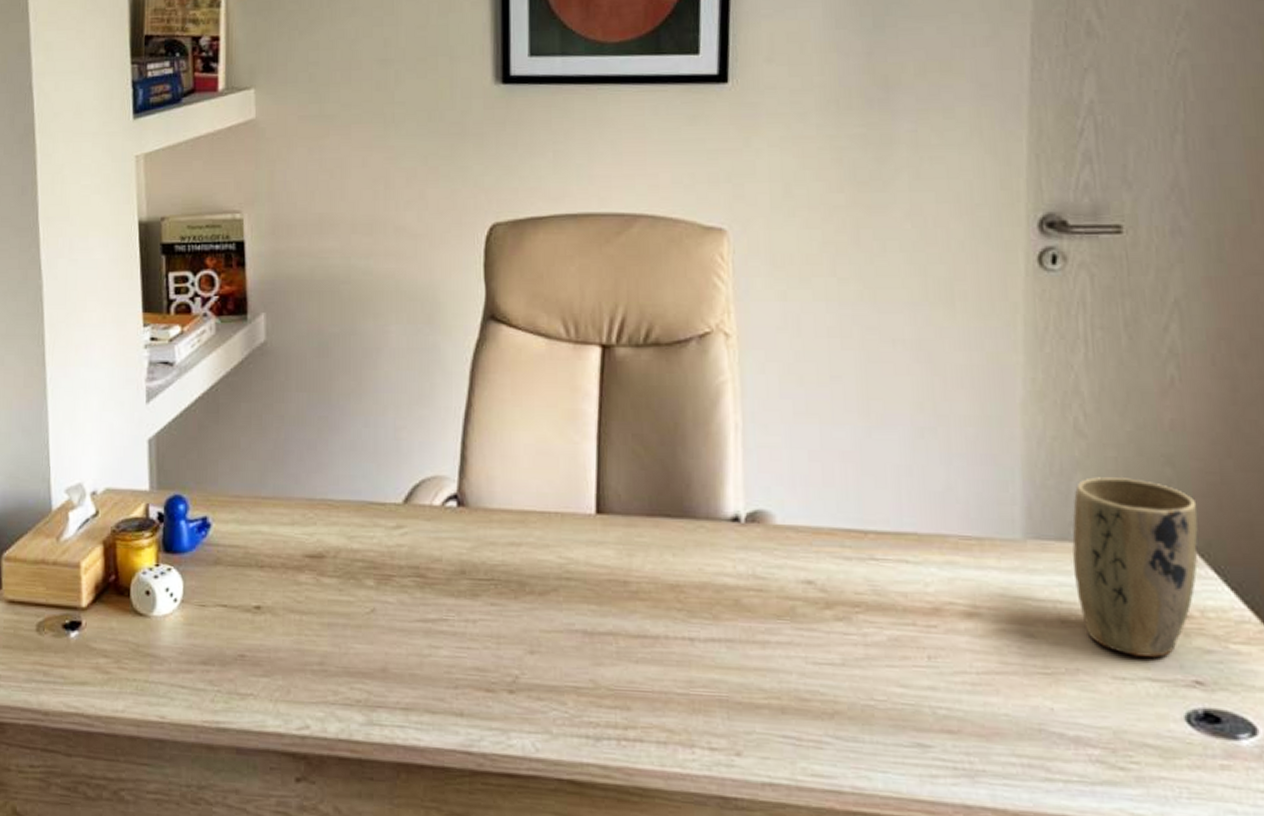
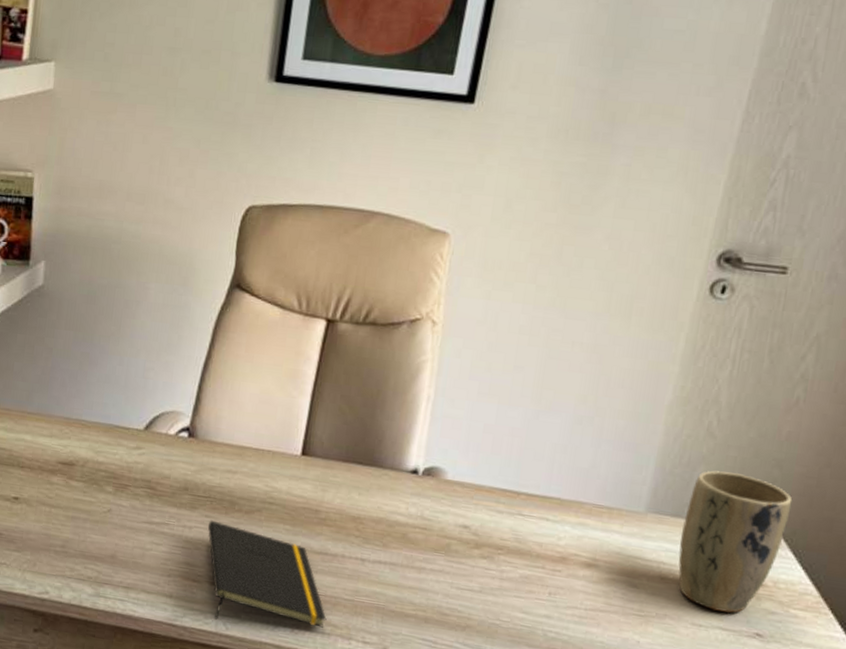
notepad: none [495,609,659,739] -> present [207,520,327,628]

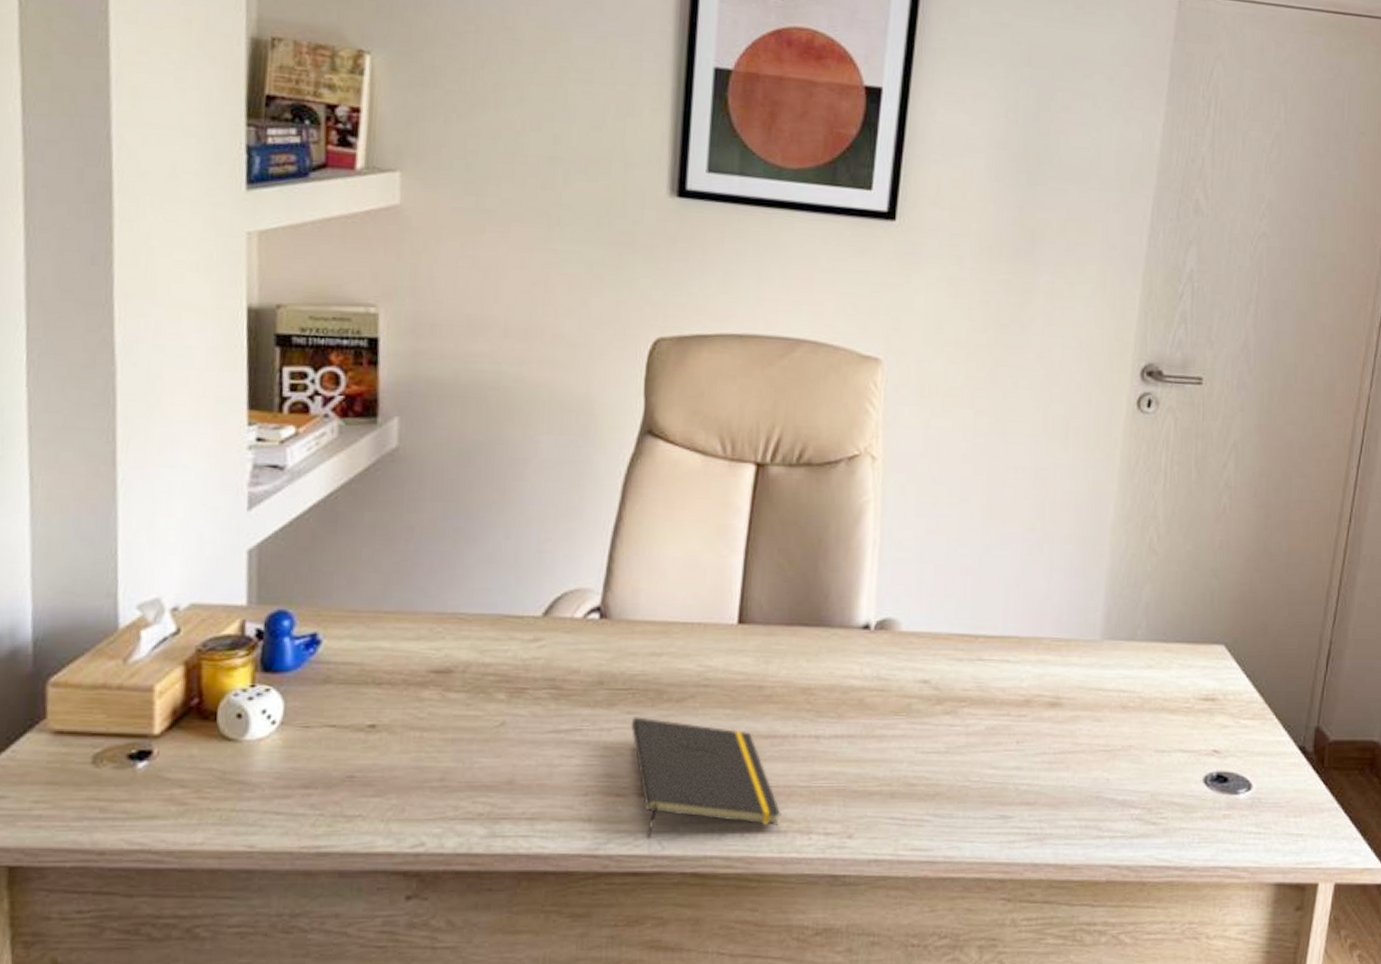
plant pot: present [678,470,793,613] -> none [1136,588,1231,733]

